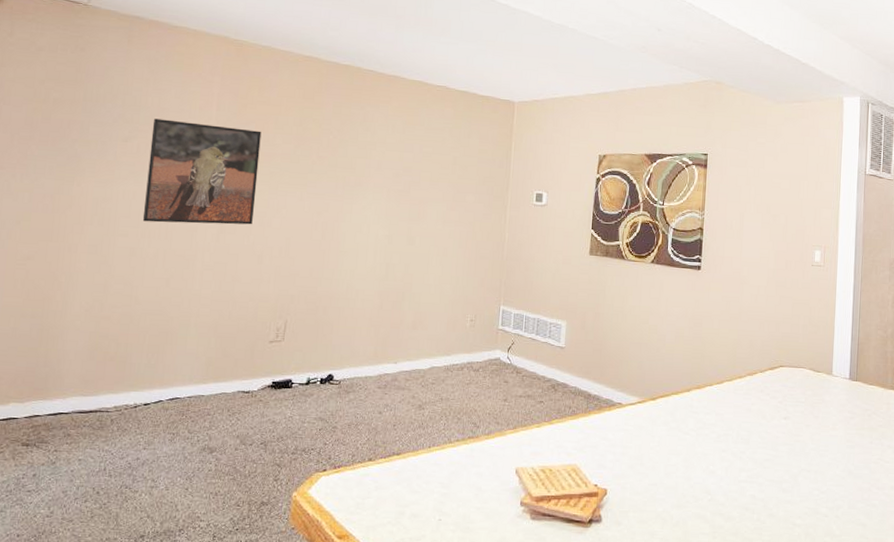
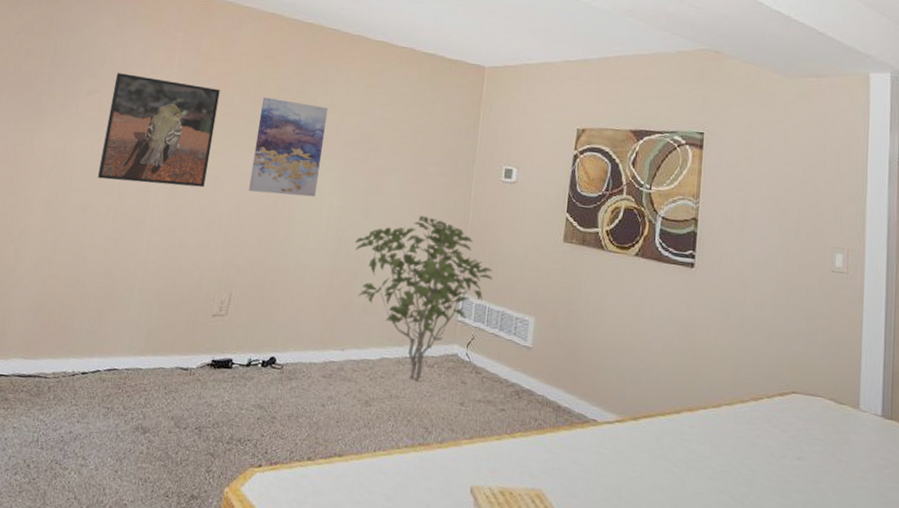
wall art: none [297,137,369,228] -> present [248,97,329,197]
shrub: none [401,239,529,384] -> present [354,216,493,381]

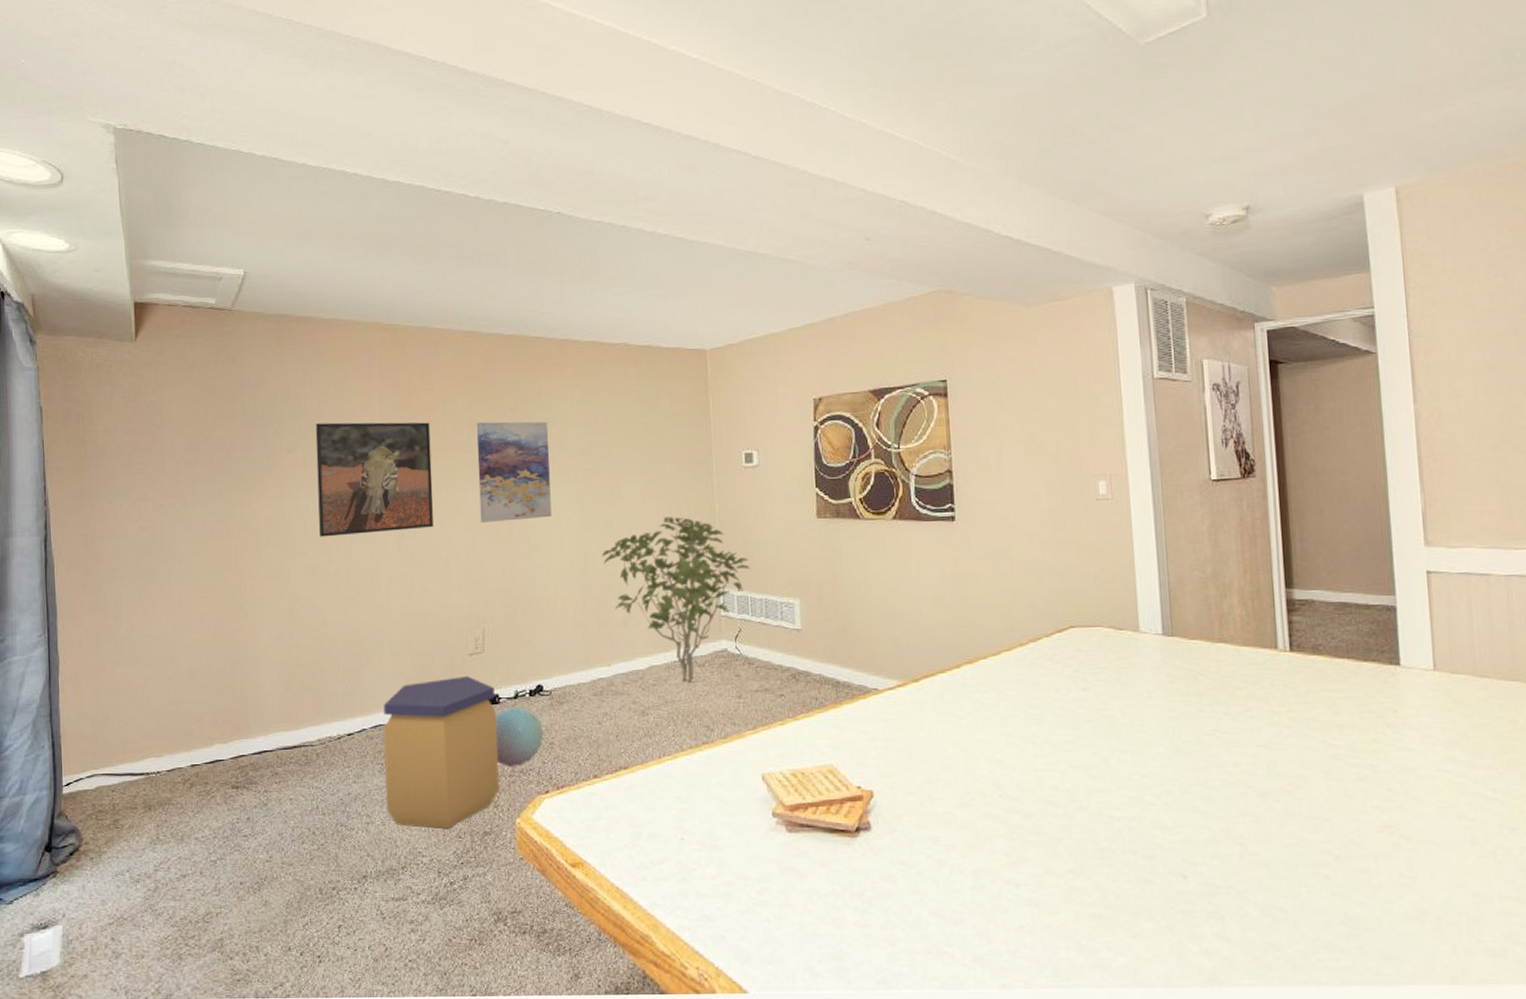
trash can: none [103,333,230,486] -> present [383,676,499,830]
ball: none [218,373,268,435] -> present [495,706,544,767]

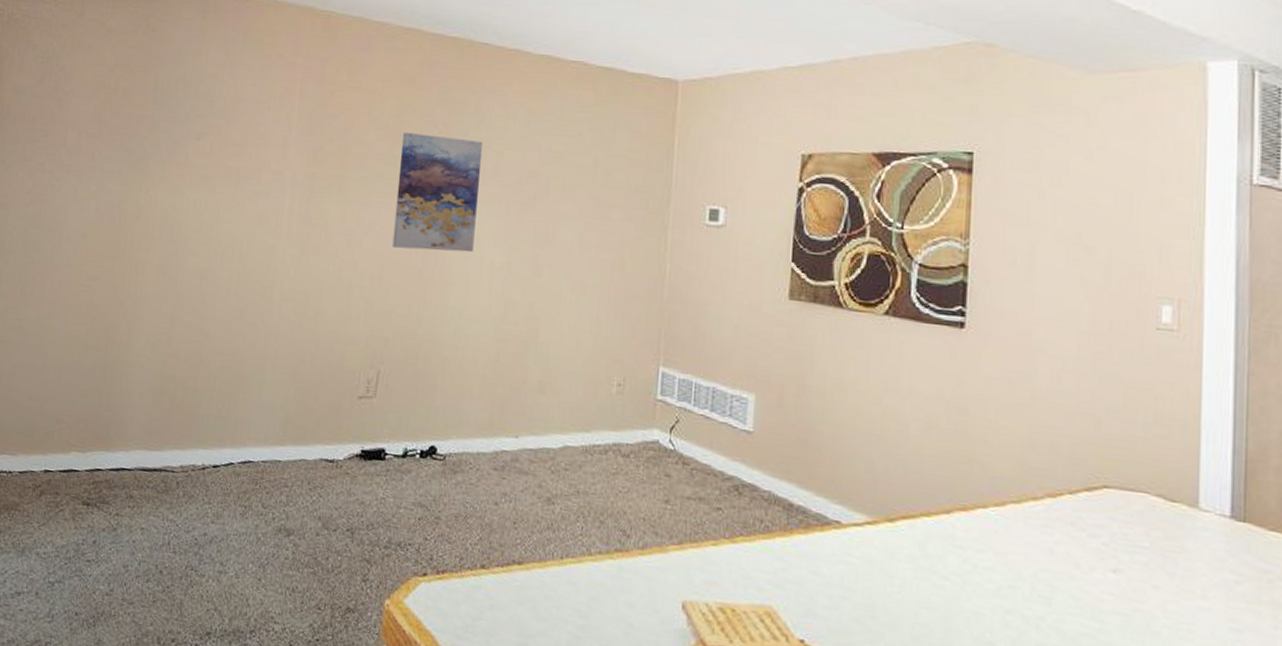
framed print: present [315,422,434,537] -> none [214,111,352,245]
trash can: present [383,676,499,830] -> none [243,419,381,597]
ball: present [495,706,544,767] -> none [372,465,430,538]
shrub: present [601,517,750,683] -> none [524,271,699,474]

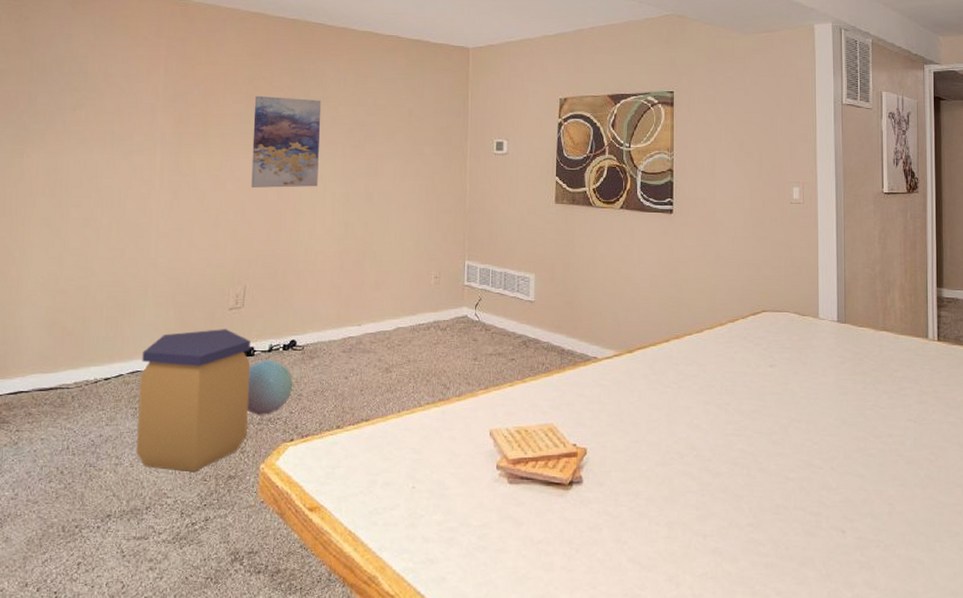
trash can: none [243,419,381,597] -> present [137,329,251,473]
ball: none [372,465,430,538] -> present [247,359,293,415]

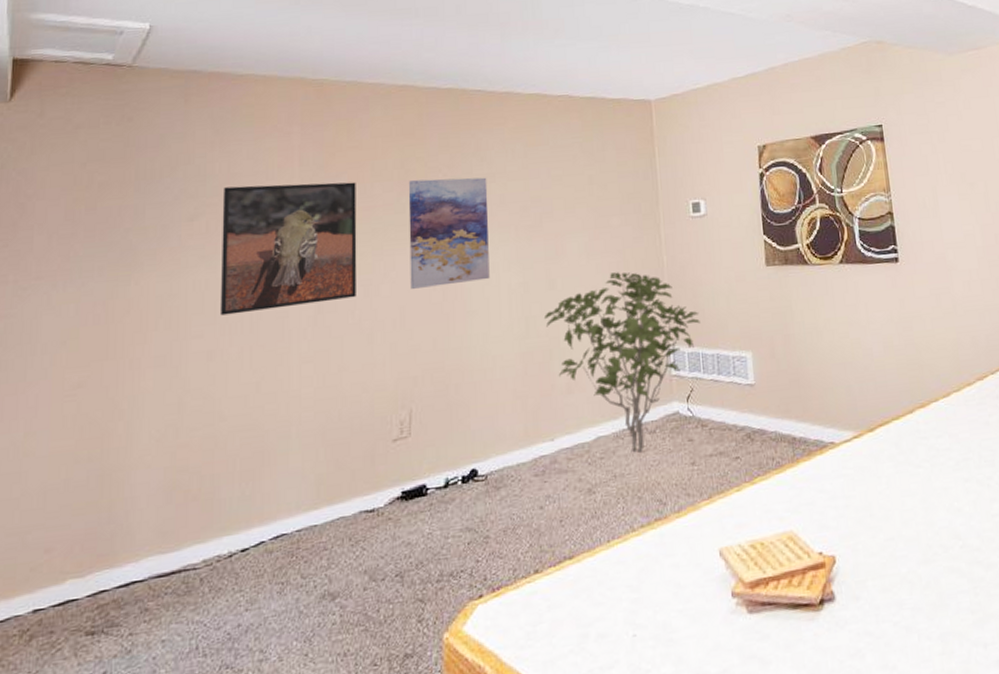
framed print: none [94,85,211,191] -> present [219,182,357,316]
trash can: present [137,329,251,473] -> none [286,466,424,659]
ball: present [247,359,293,415] -> none [421,496,477,571]
shrub: none [360,194,493,344] -> present [543,272,700,453]

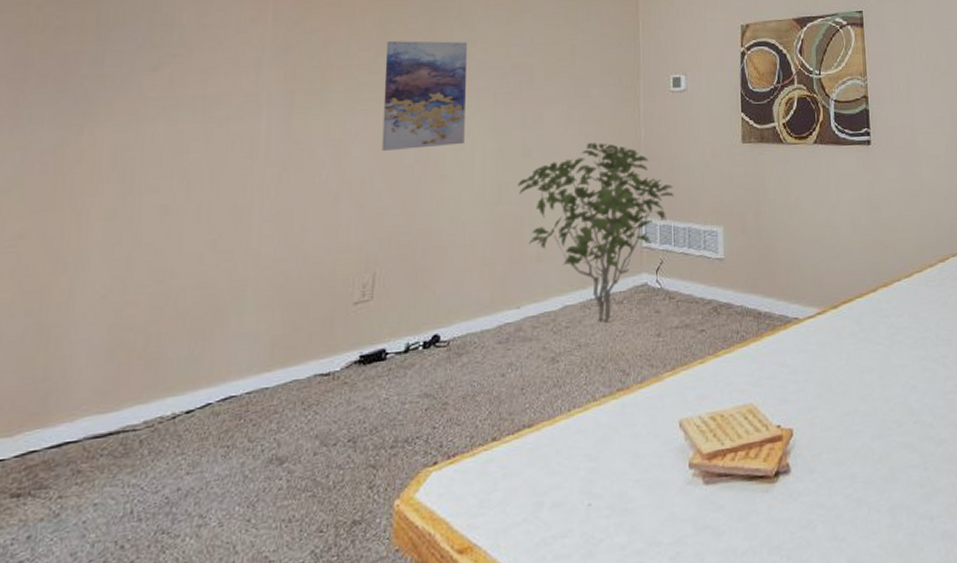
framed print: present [219,182,357,316] -> none [178,37,332,170]

